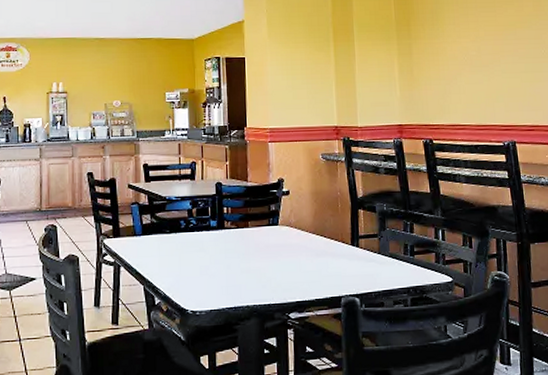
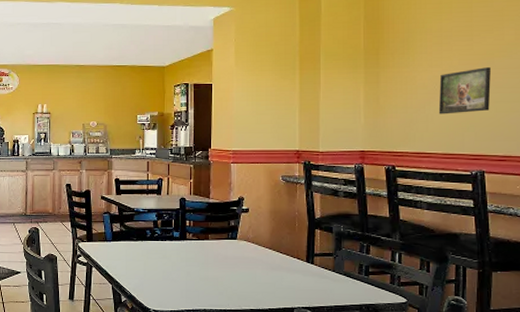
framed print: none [468,38,516,86] -> present [438,67,491,115]

